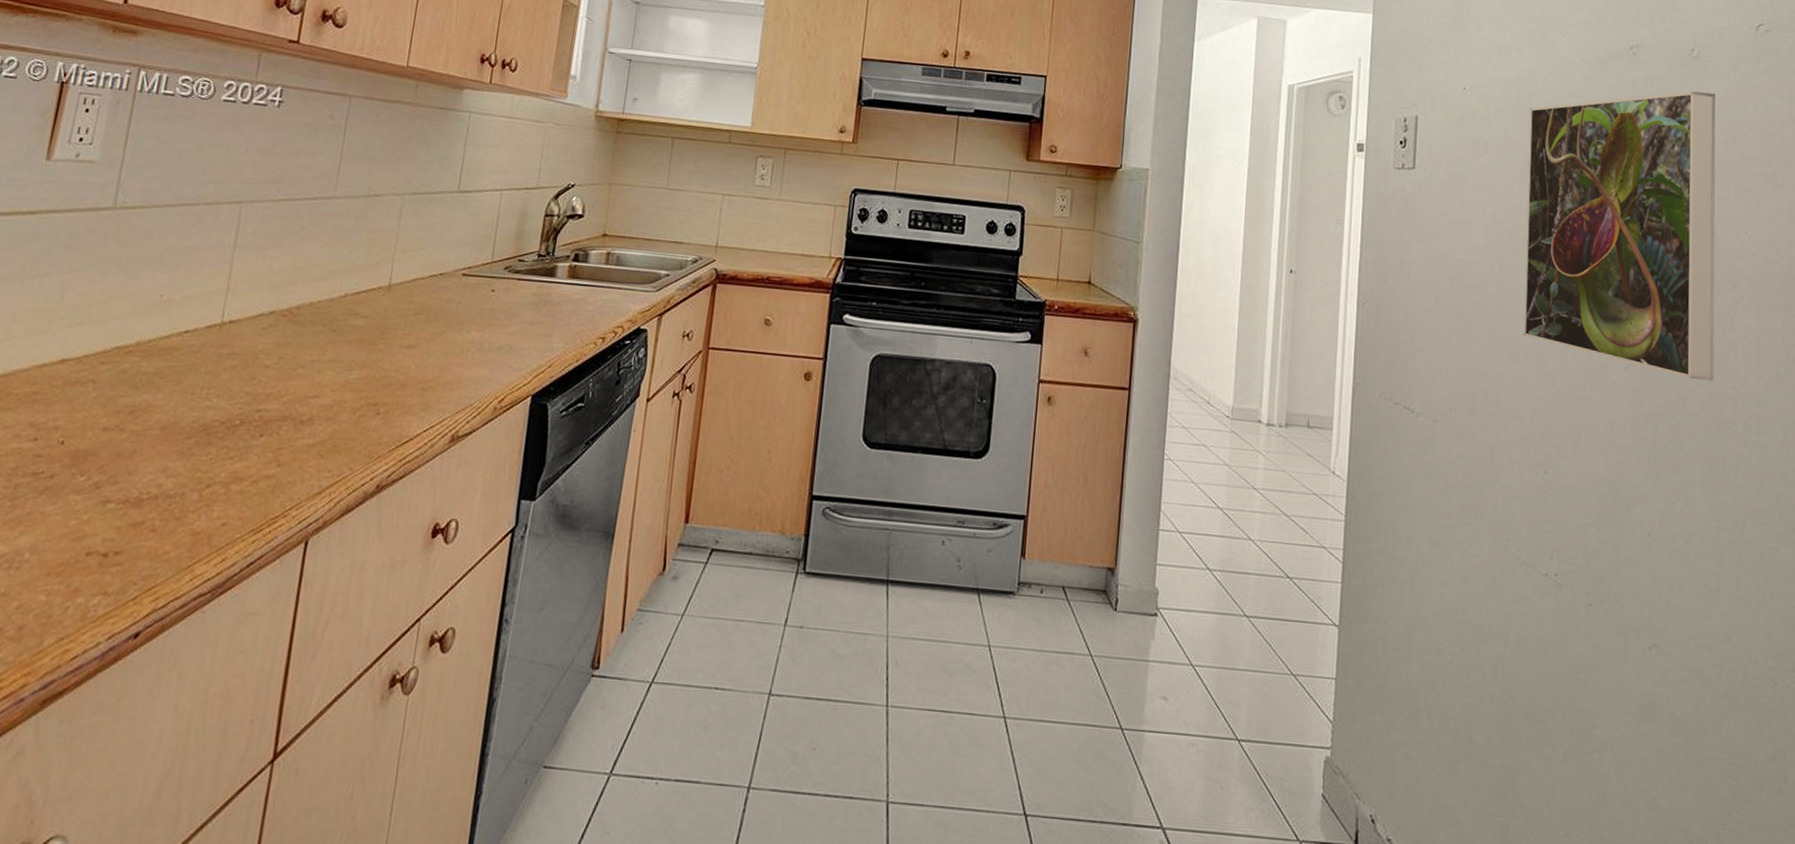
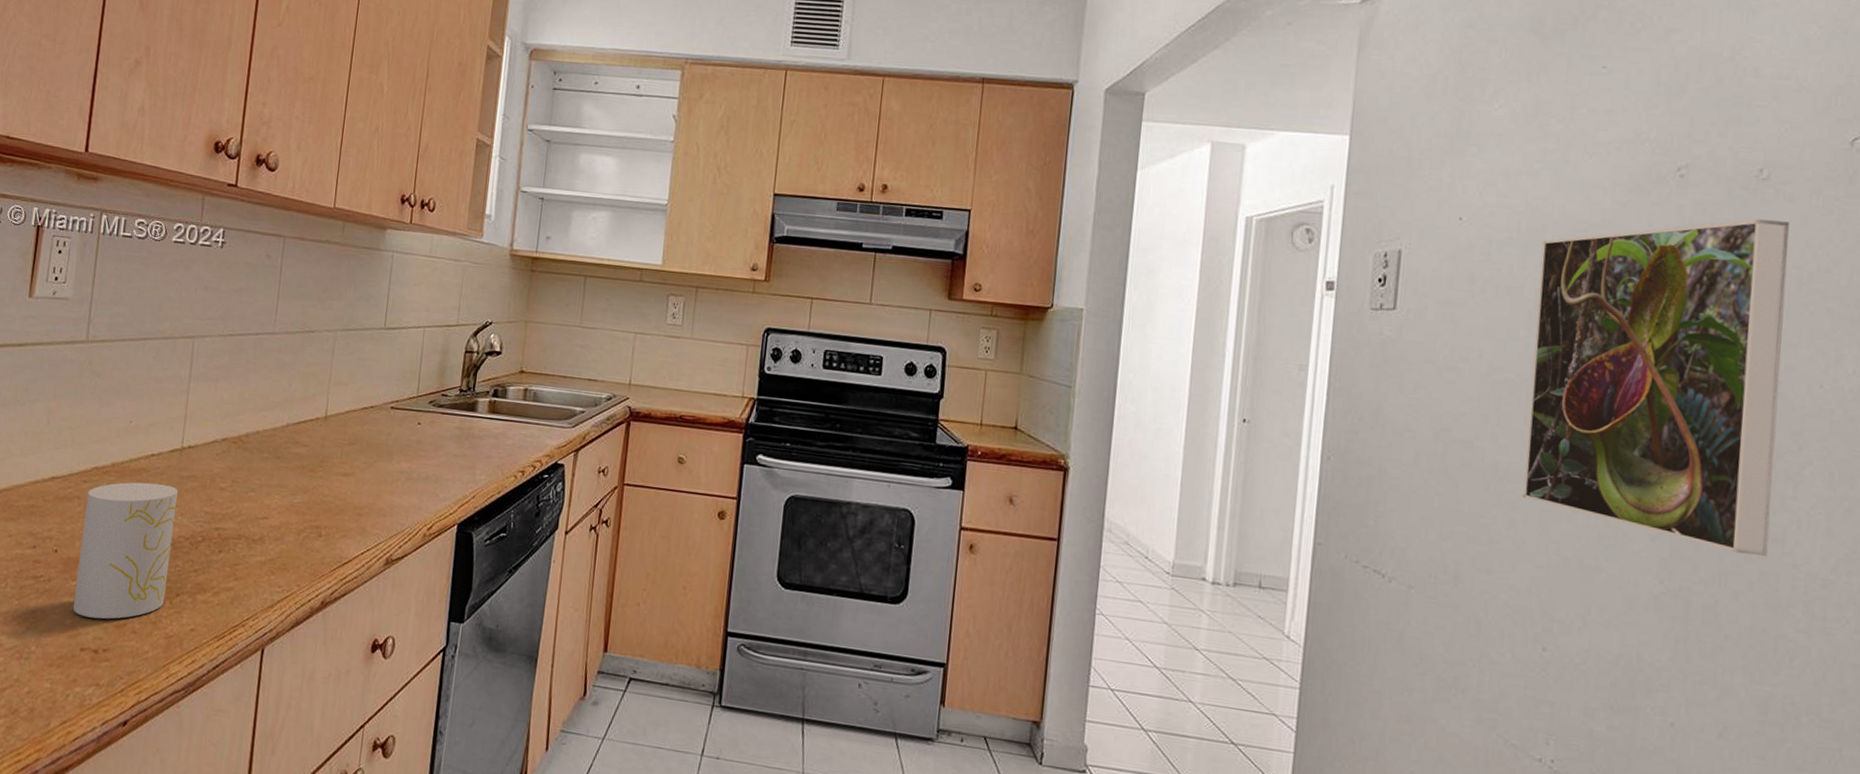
cup: none [79,362,216,518] -> present [72,482,179,619]

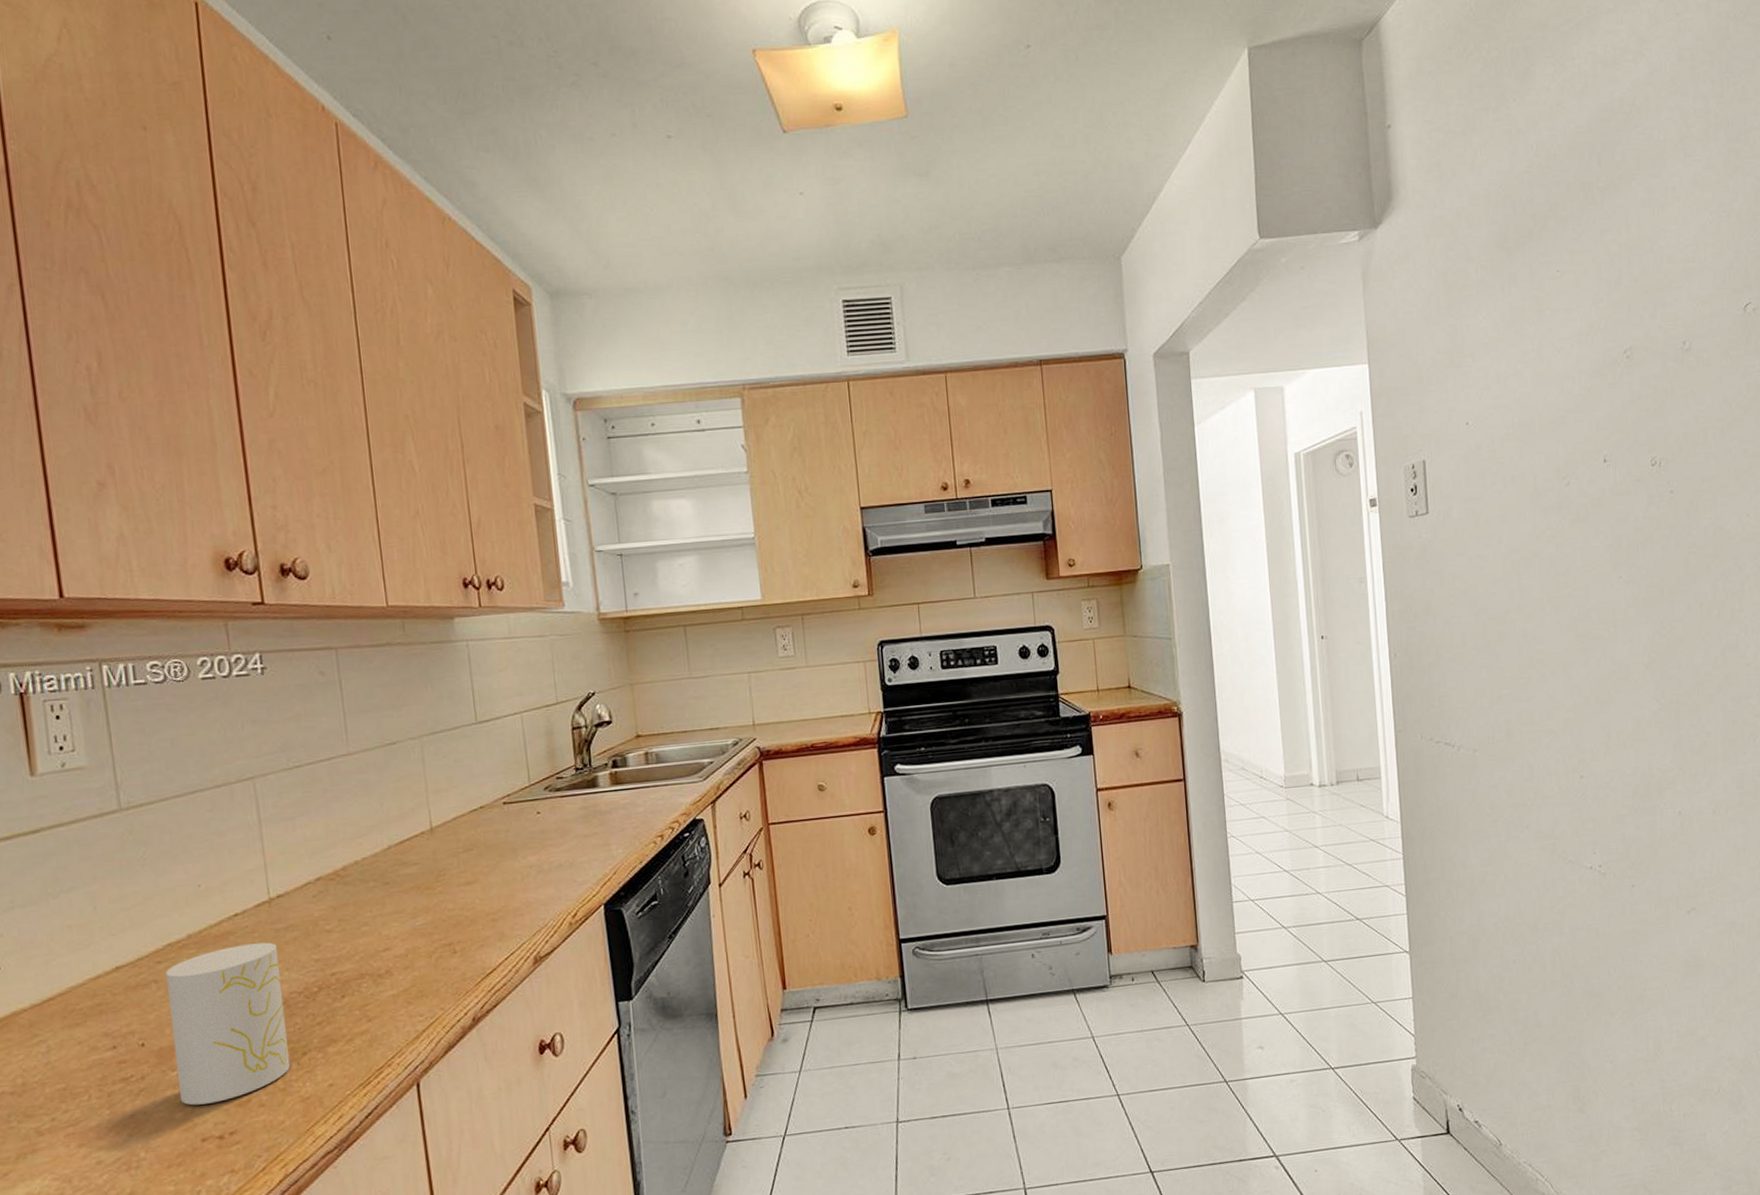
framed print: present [1523,219,1789,557] -> none [1533,383,1728,664]

